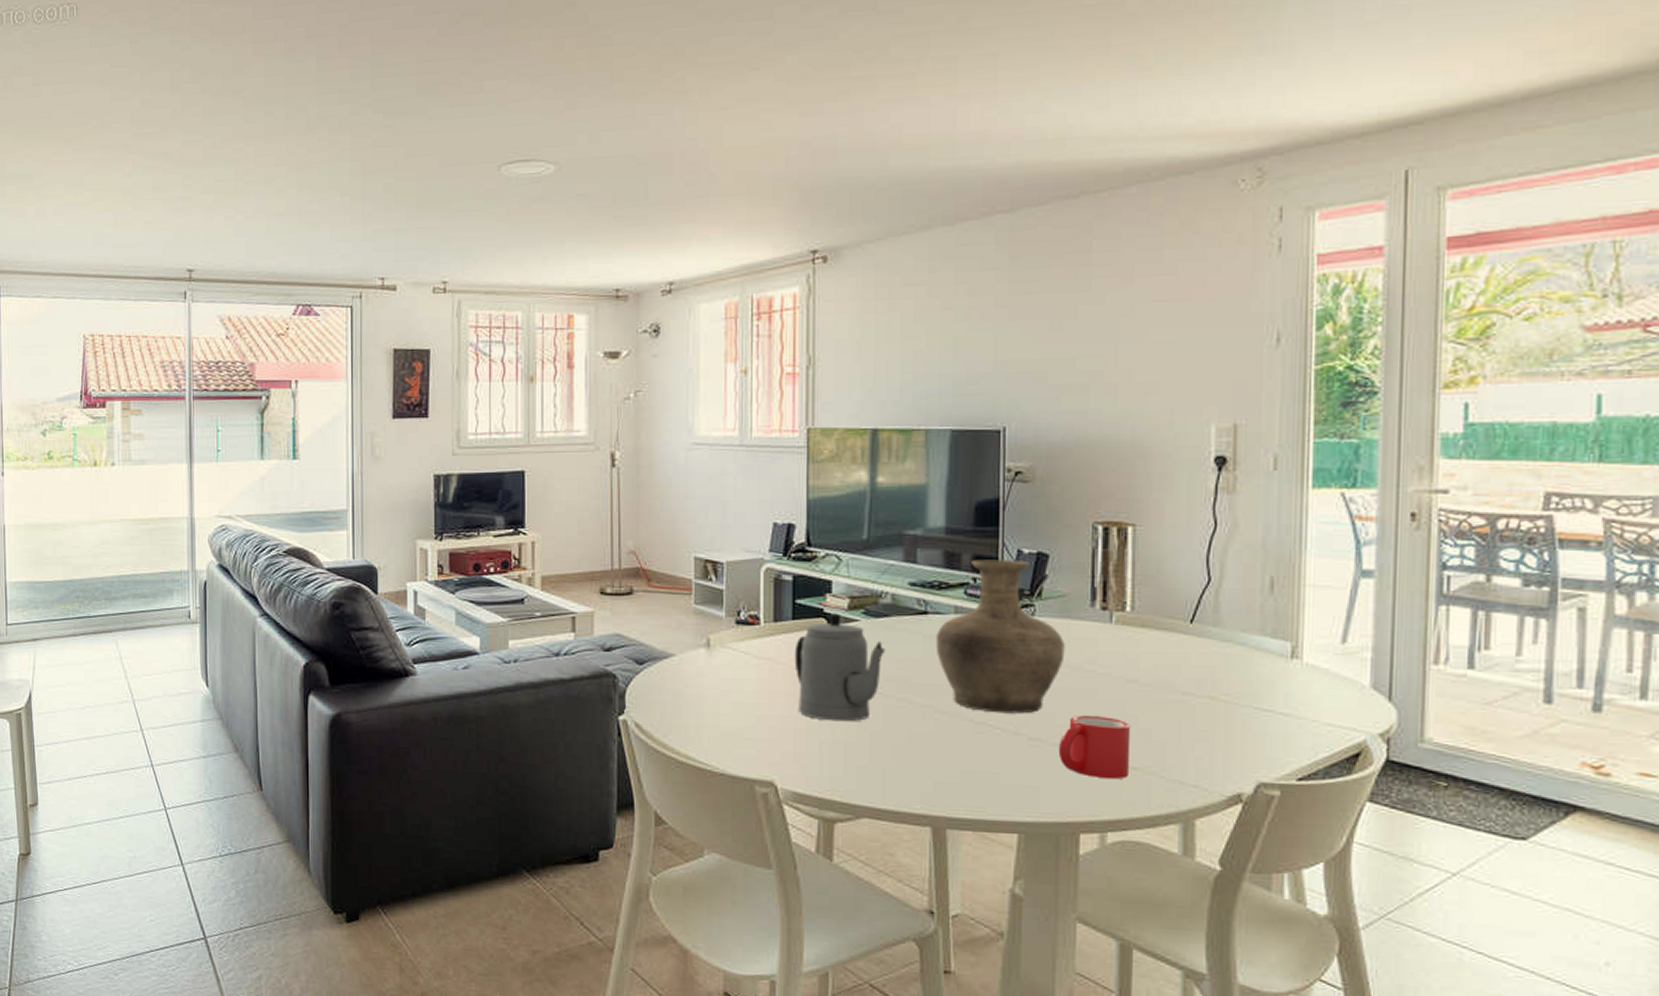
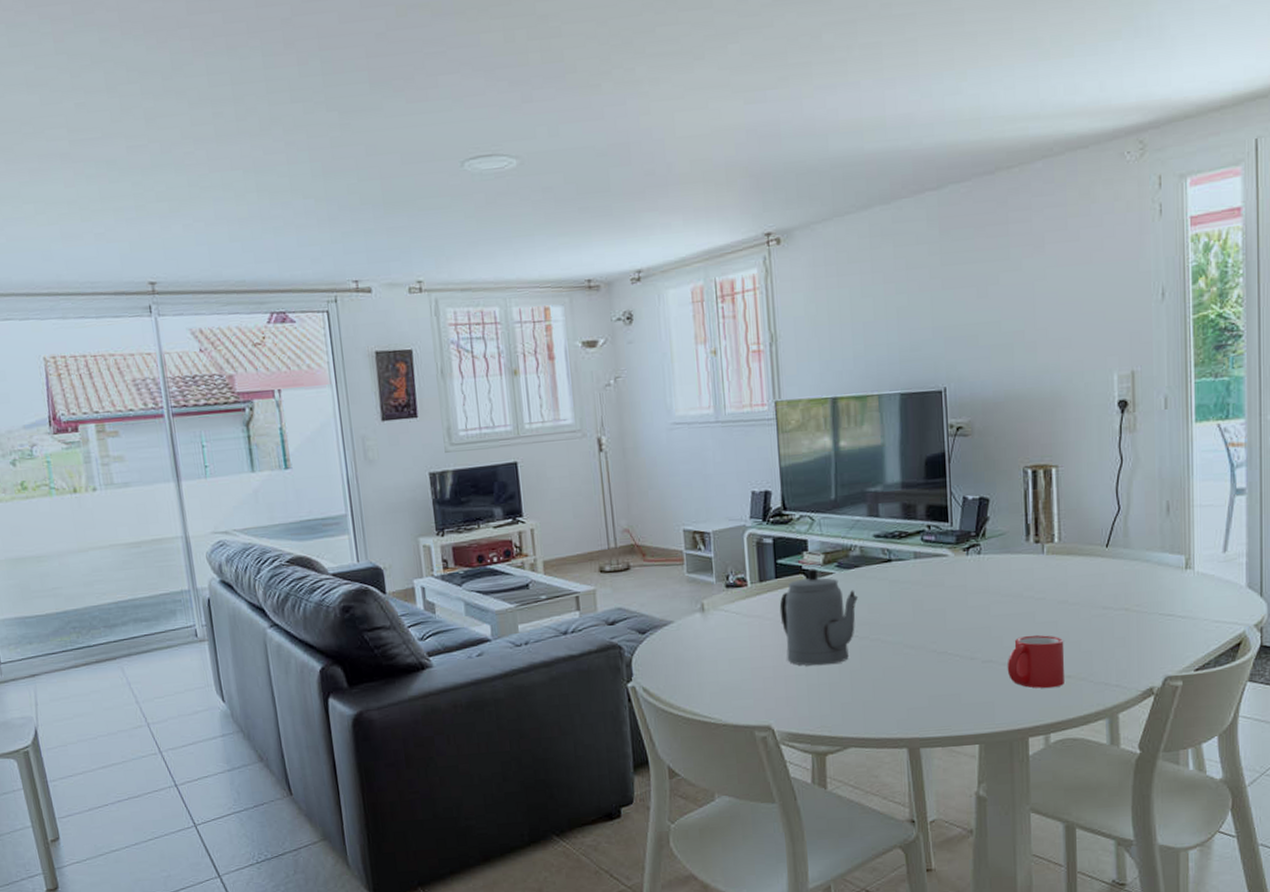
vase: present [935,559,1065,714] -> none [900,506,1008,643]

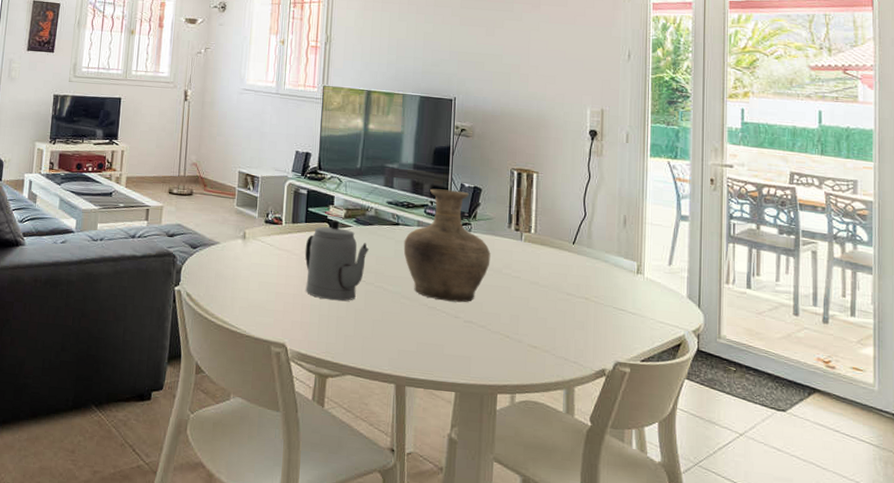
vase: none [900,506,1008,643] -> present [403,188,491,303]
mug: present [1007,635,1065,689] -> none [484,306,533,355]

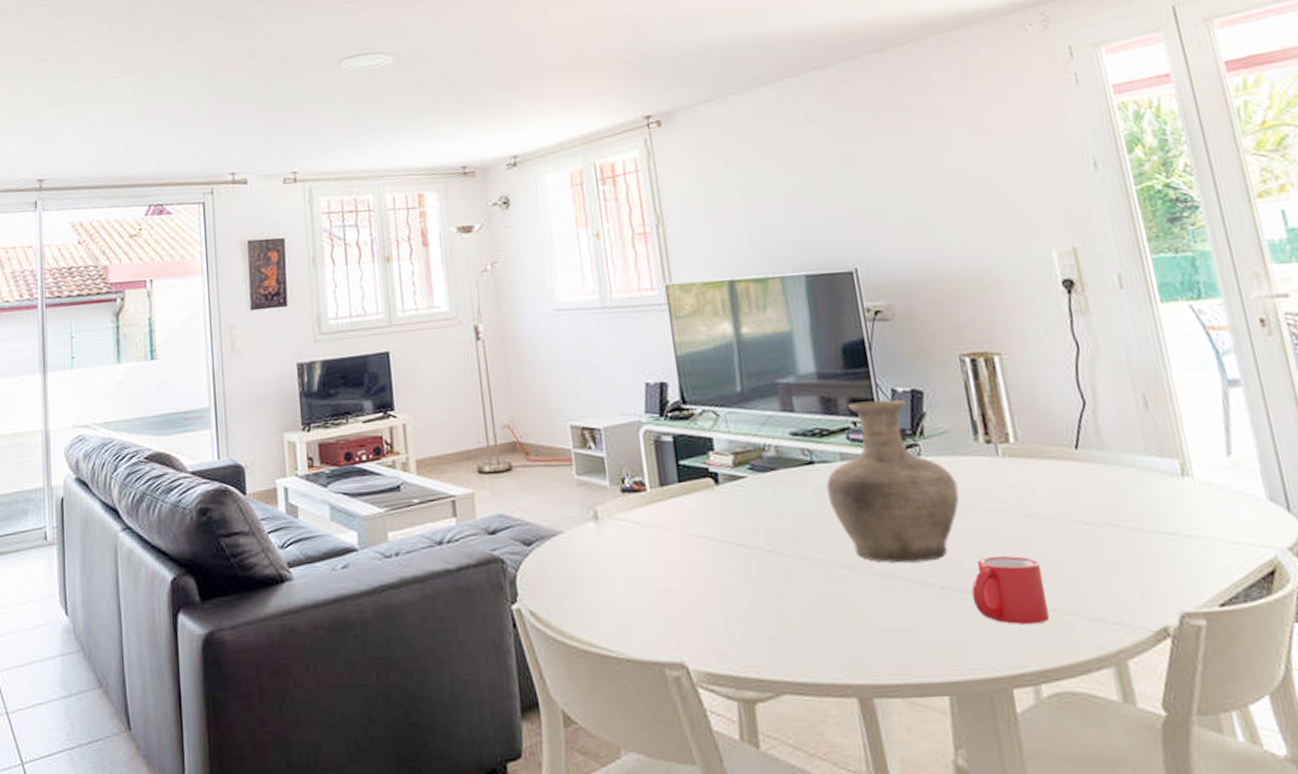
teapot: present [305,220,370,302] -> none [685,471,779,589]
mug: none [484,306,533,355] -> present [971,556,1049,625]

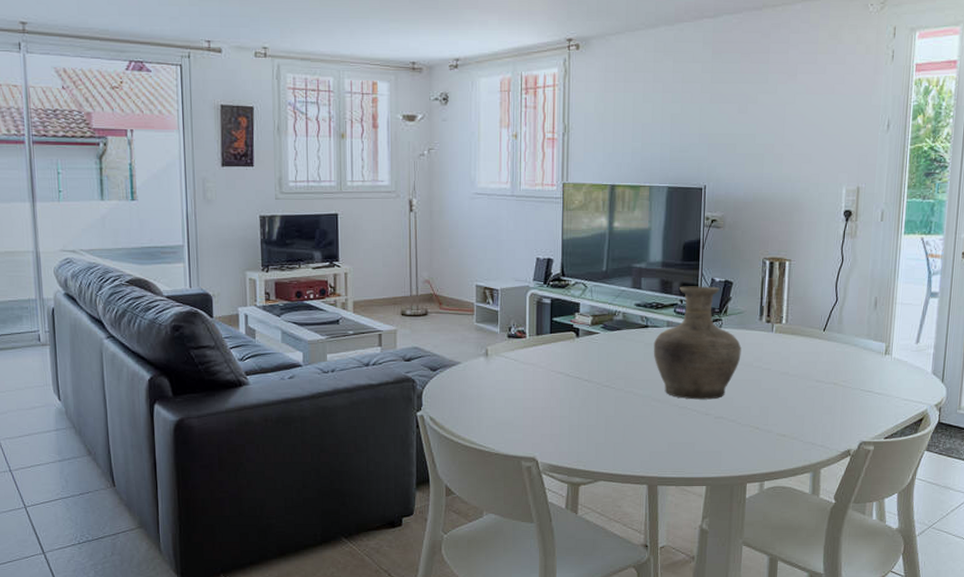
mug: present [971,556,1049,625] -> none [734,399,783,444]

